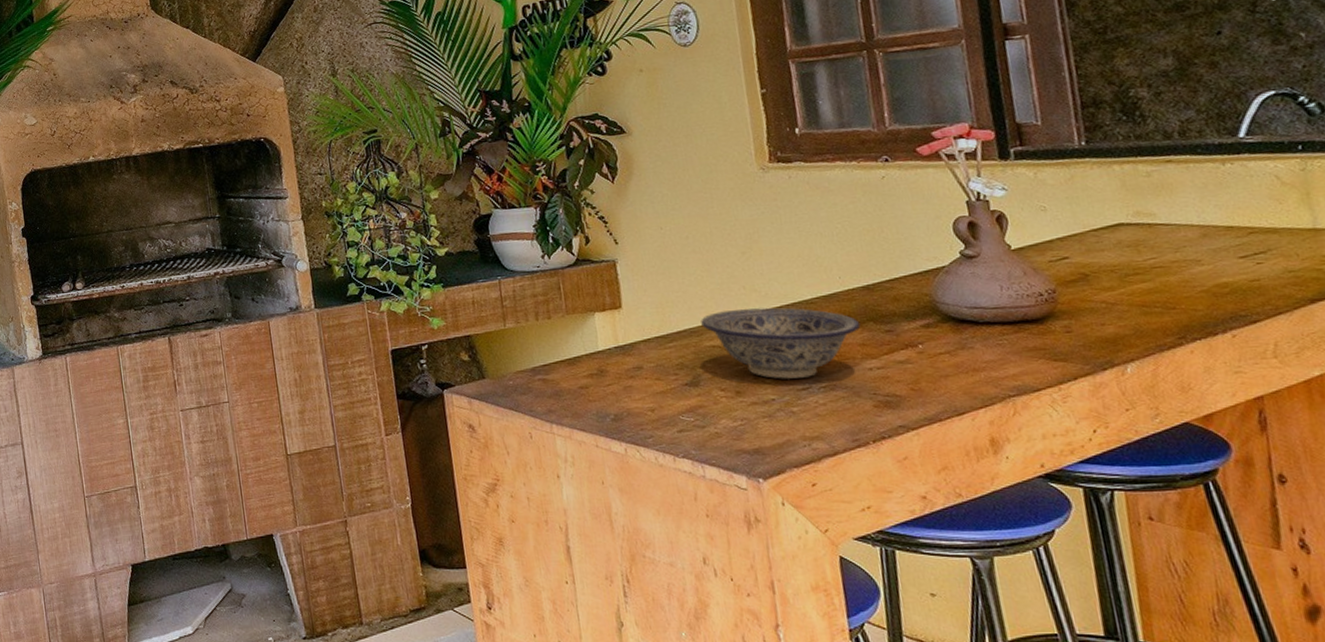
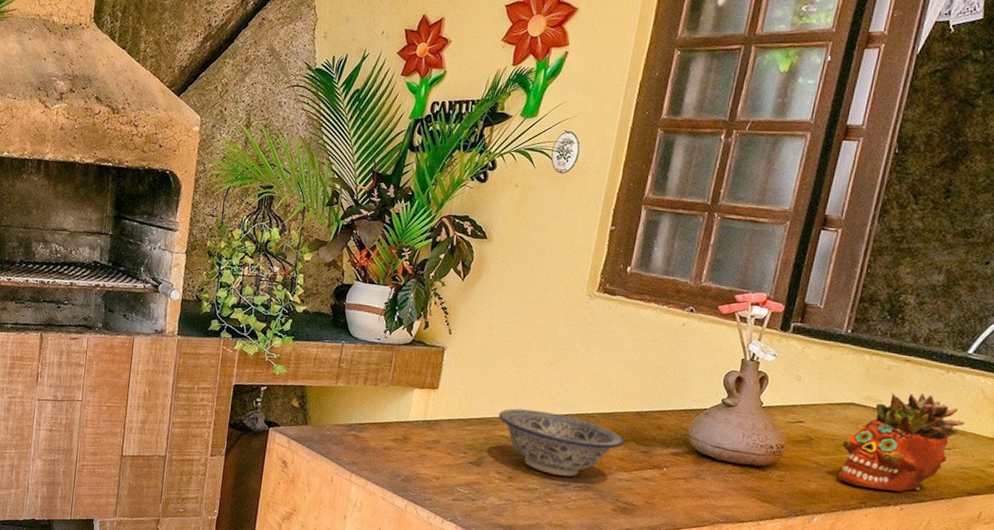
succulent planter: none [1127,194,1271,320] -> present [838,393,965,492]

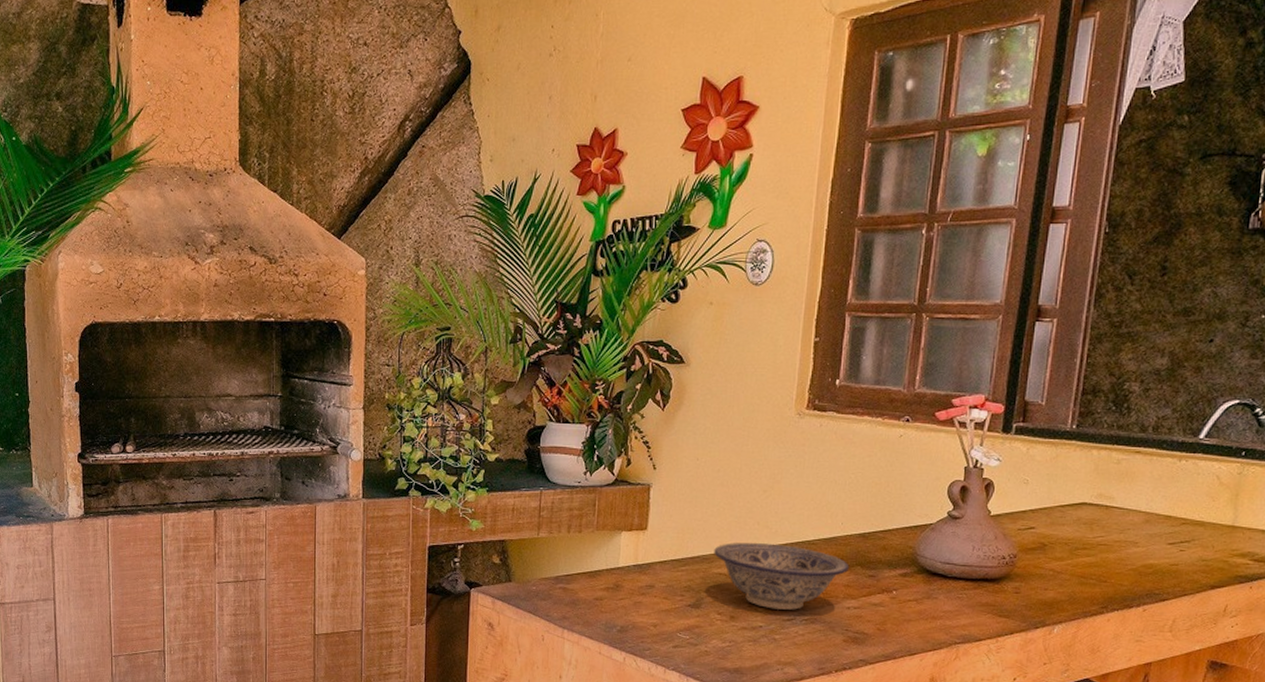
succulent planter: present [838,393,965,492] -> none [1076,486,1203,592]

